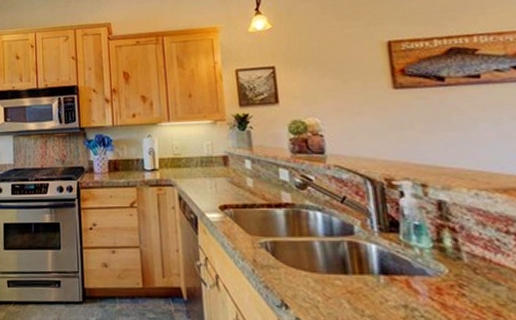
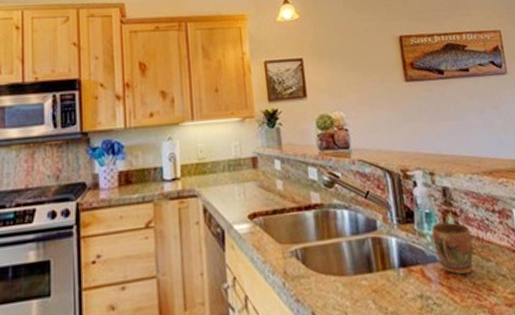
mug: none [421,237,477,294] -> present [431,222,473,275]

